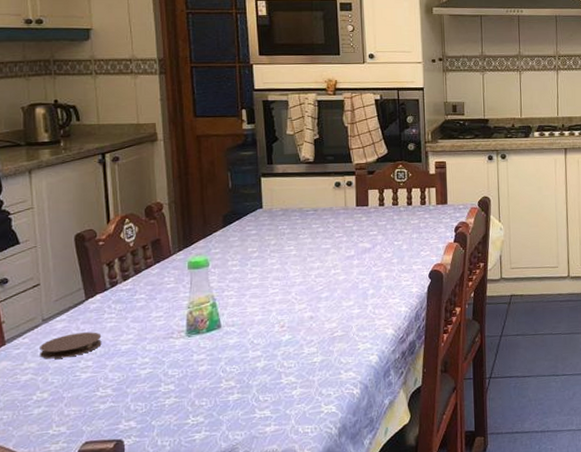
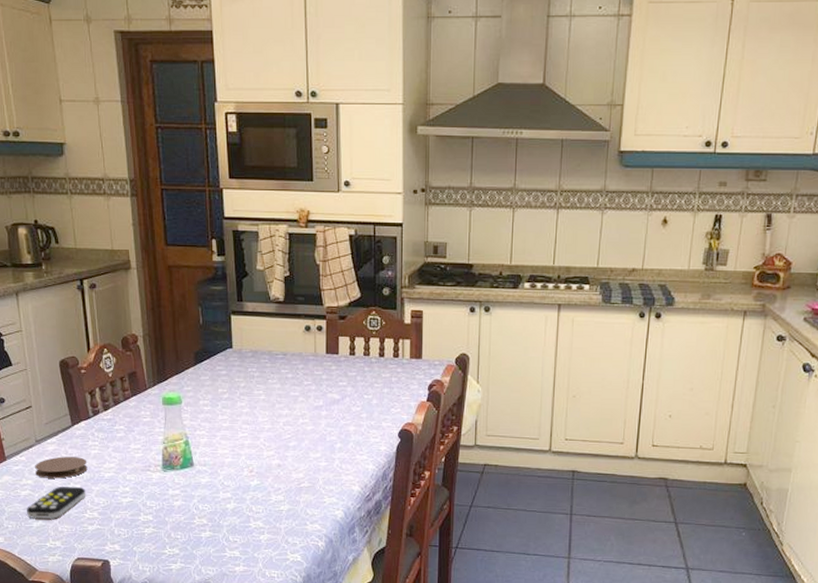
remote control: none [27,364,99,405] -> present [27,487,86,519]

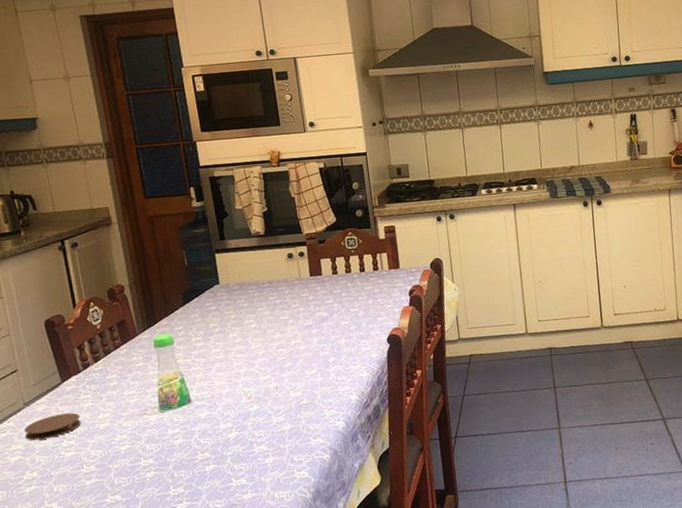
remote control: present [27,487,86,519] -> none [18,443,82,484]

